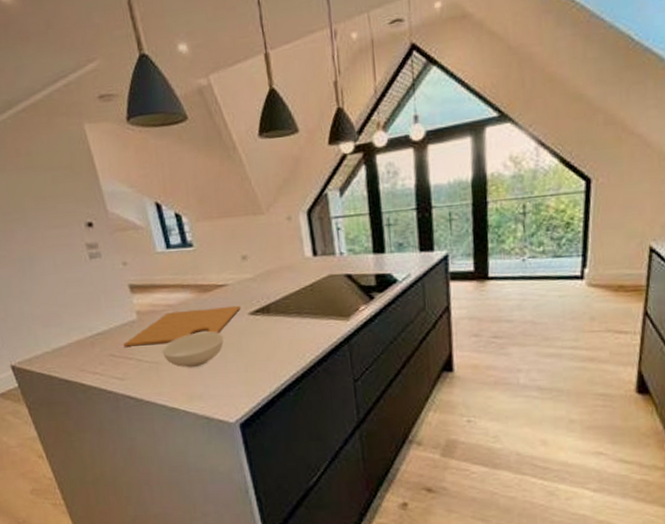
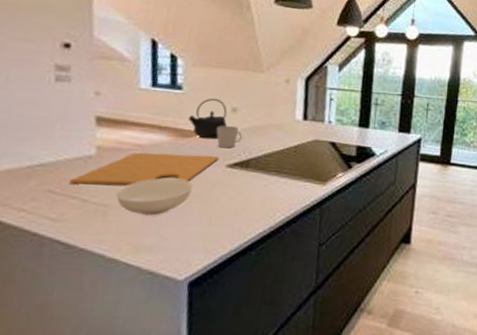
kettle: none [205,249,240,291] -> present [188,98,227,139]
cup: none [232,273,258,297] -> present [216,125,243,149]

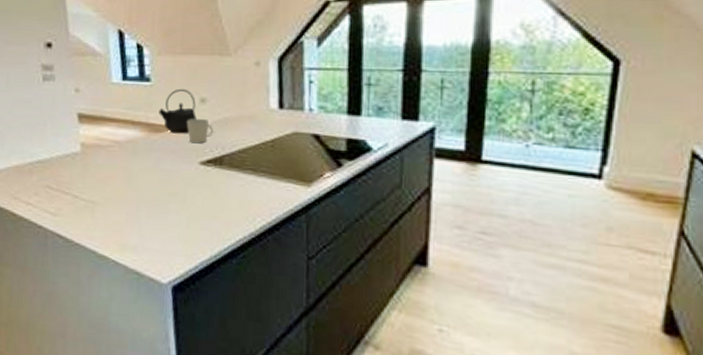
cutting board: present [68,152,219,185] -> none [61,149,192,183]
bowl: present [115,178,194,216] -> none [100,175,169,214]

